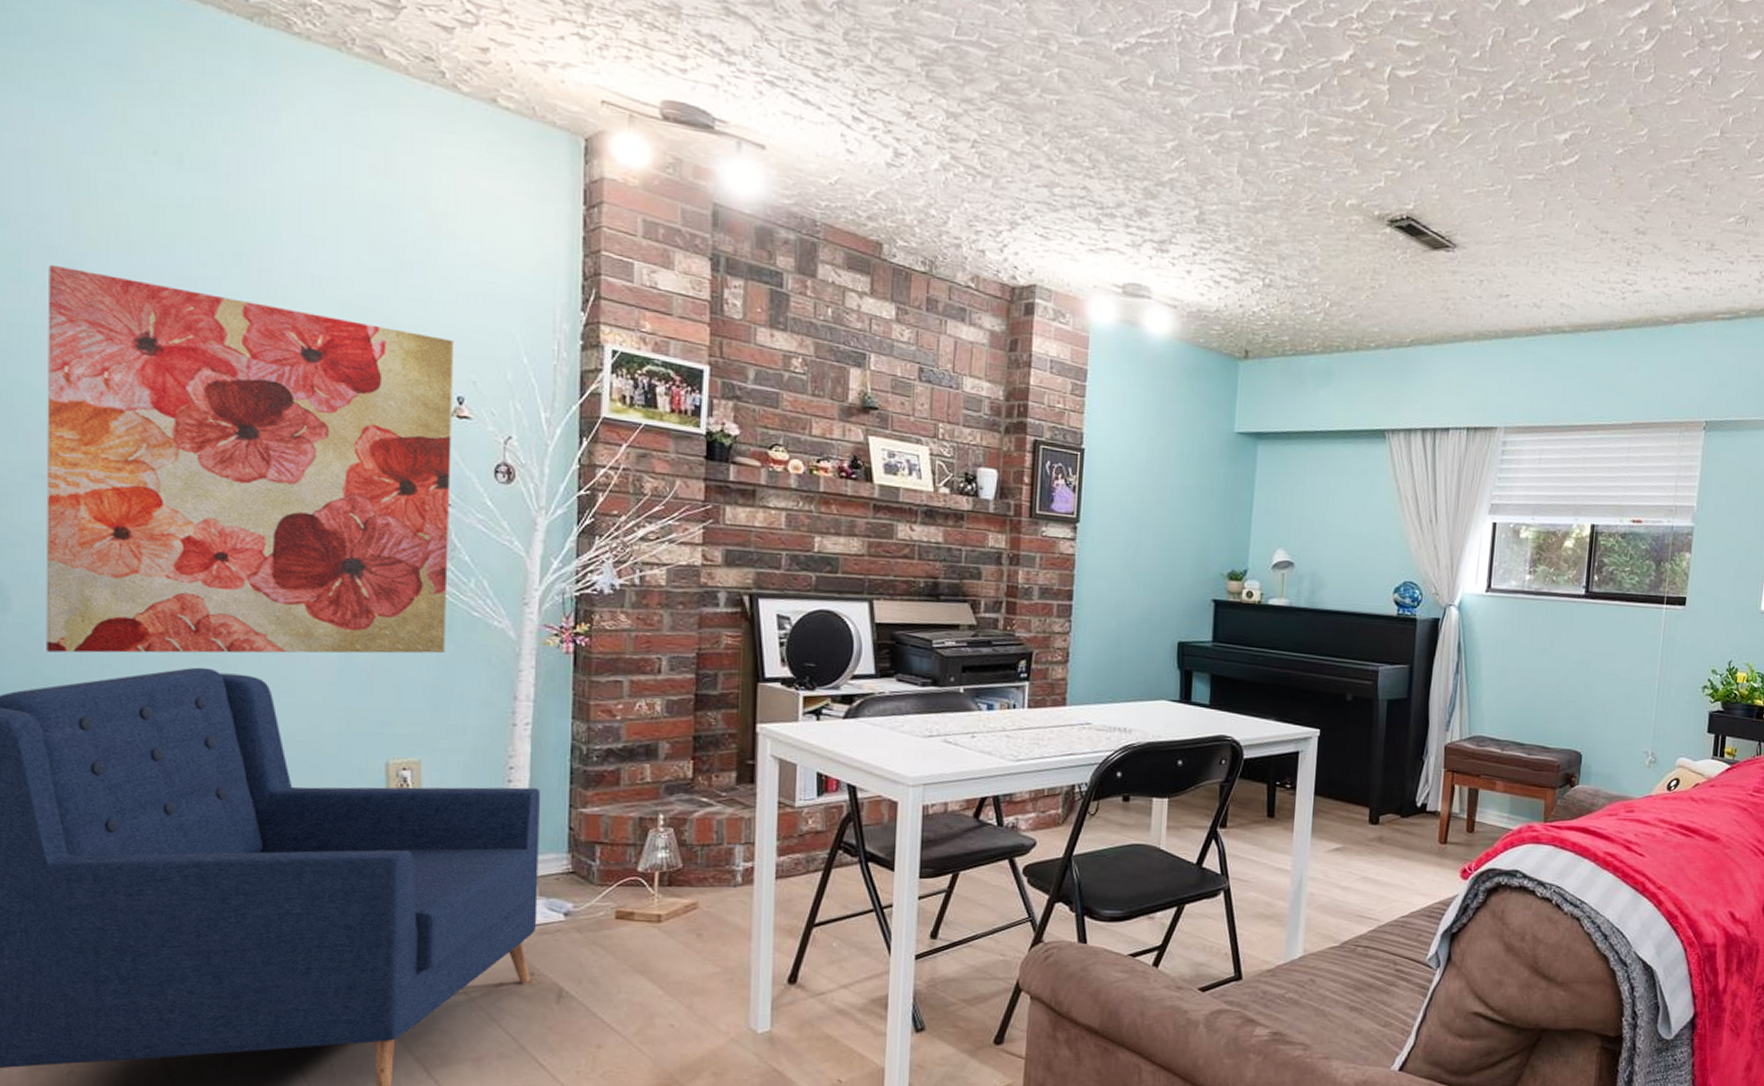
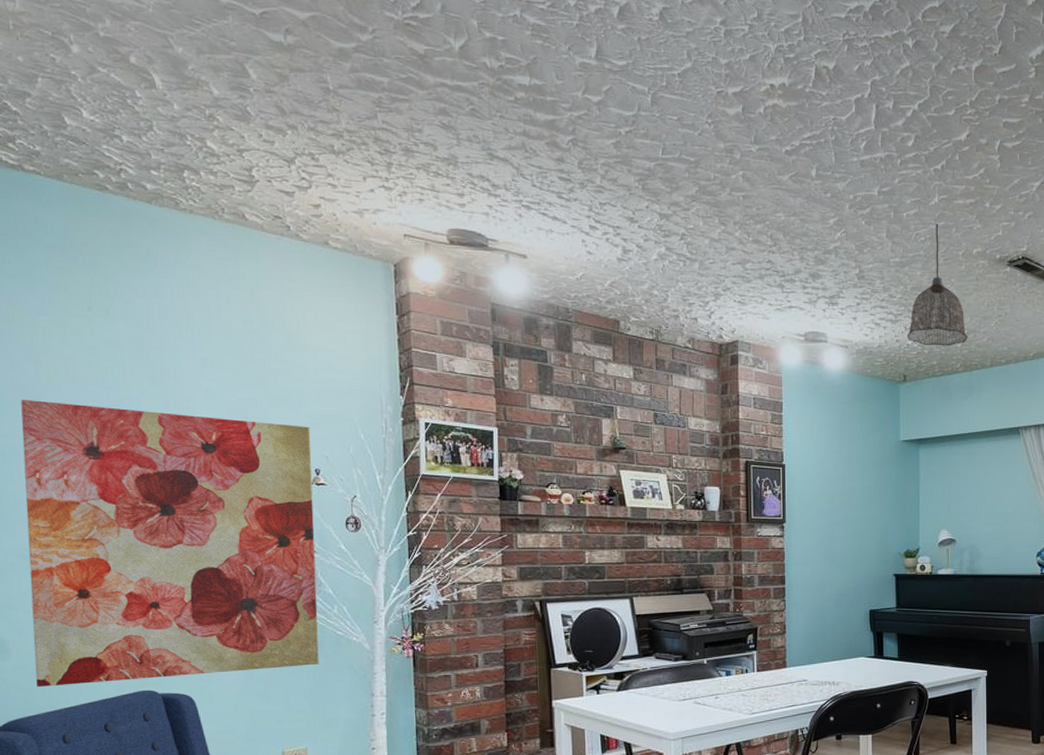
pendant lamp: none [1254,163,1331,320] -> present [907,224,968,346]

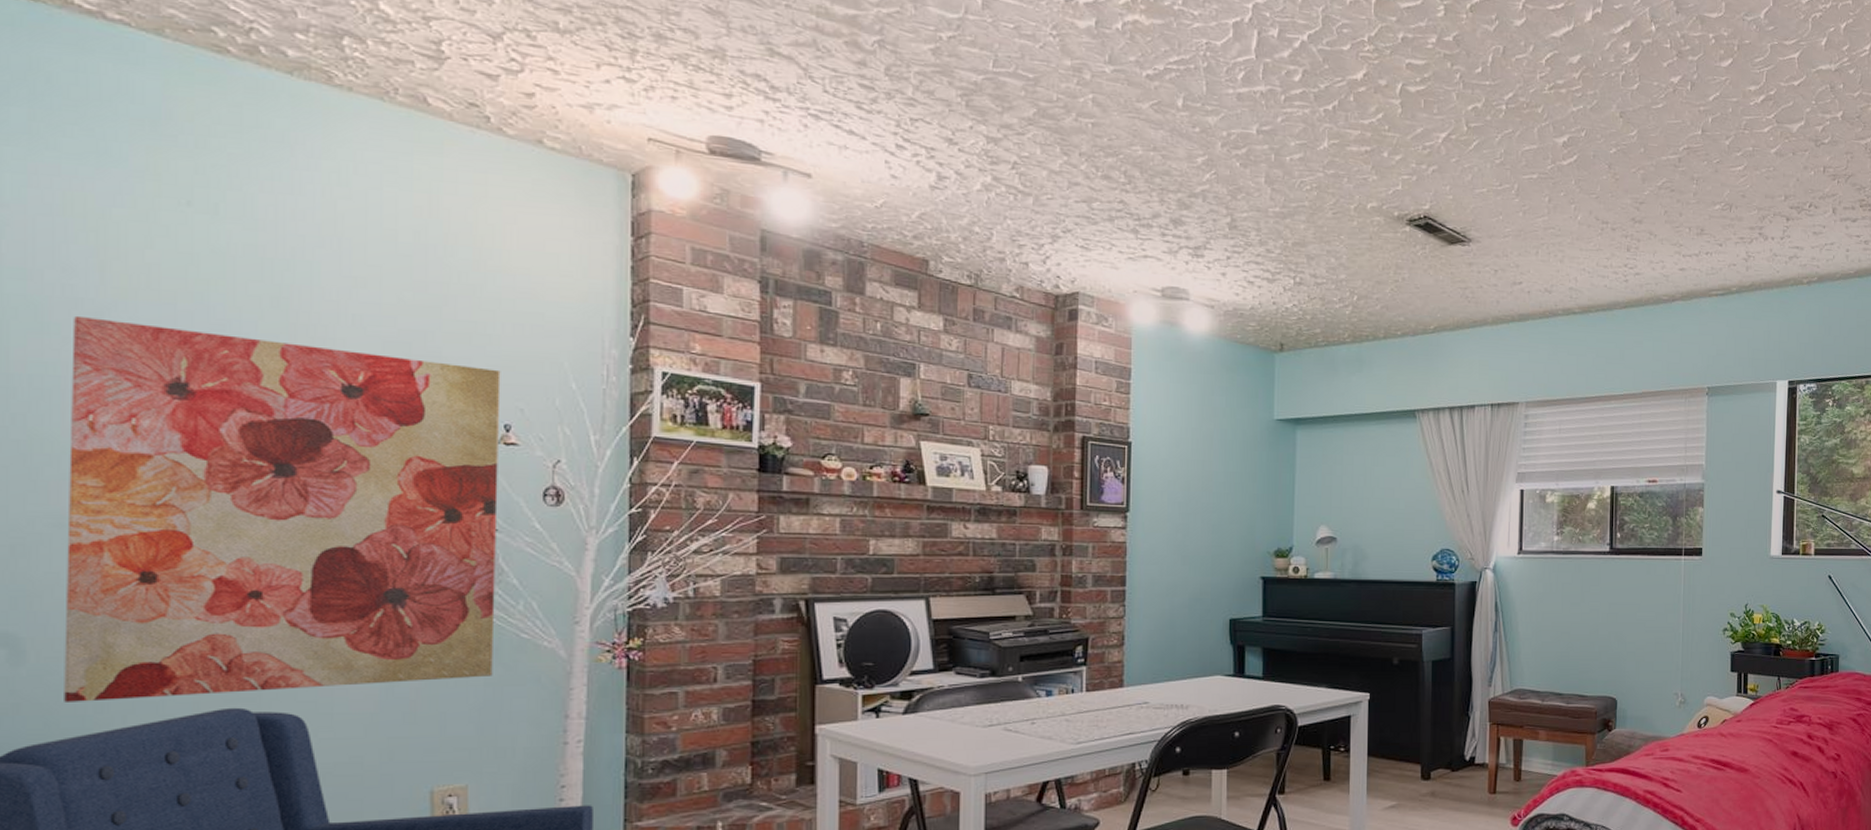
pendant lamp: present [907,224,968,346] -> none [1286,172,1358,313]

